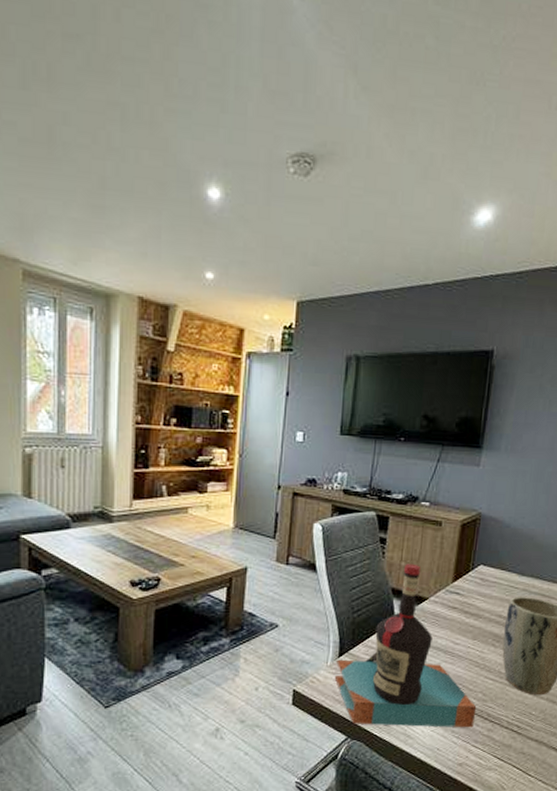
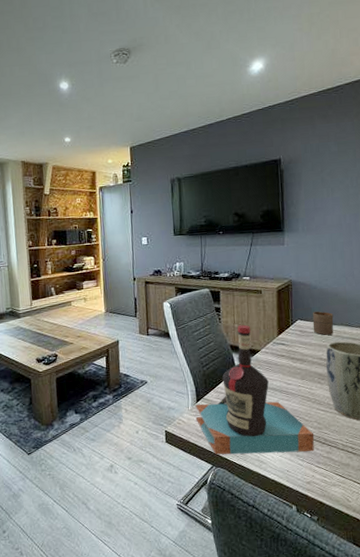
cup: none [496,556,524,587] -> present [312,311,334,335]

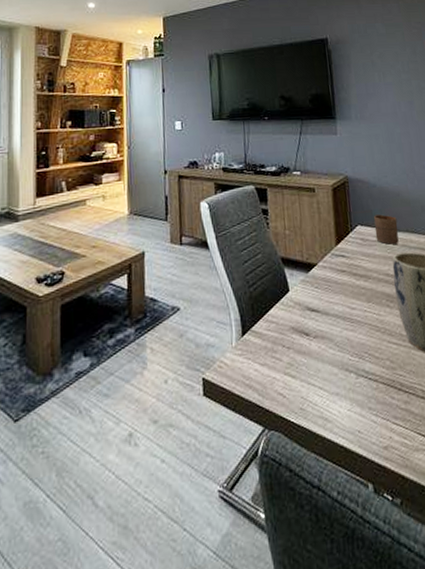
bottle: present [195,324,314,455] -> none [241,231,389,412]

